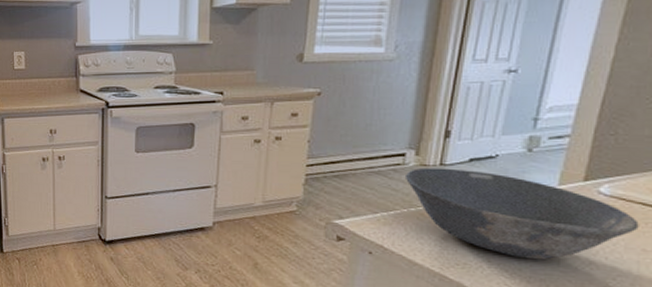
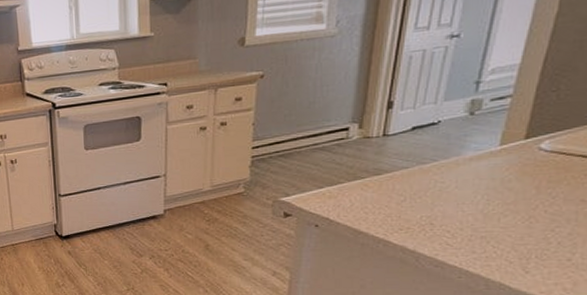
bowl: present [404,167,639,260] -> none [348,138,579,219]

